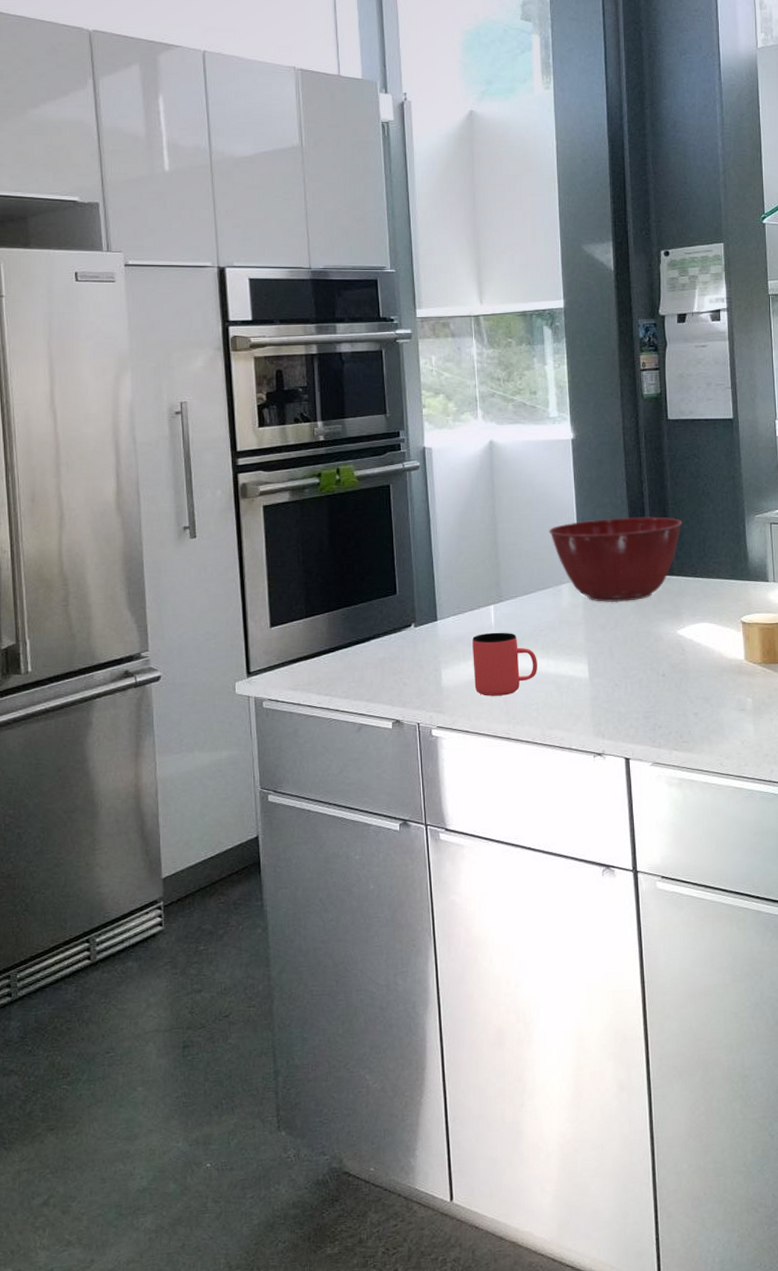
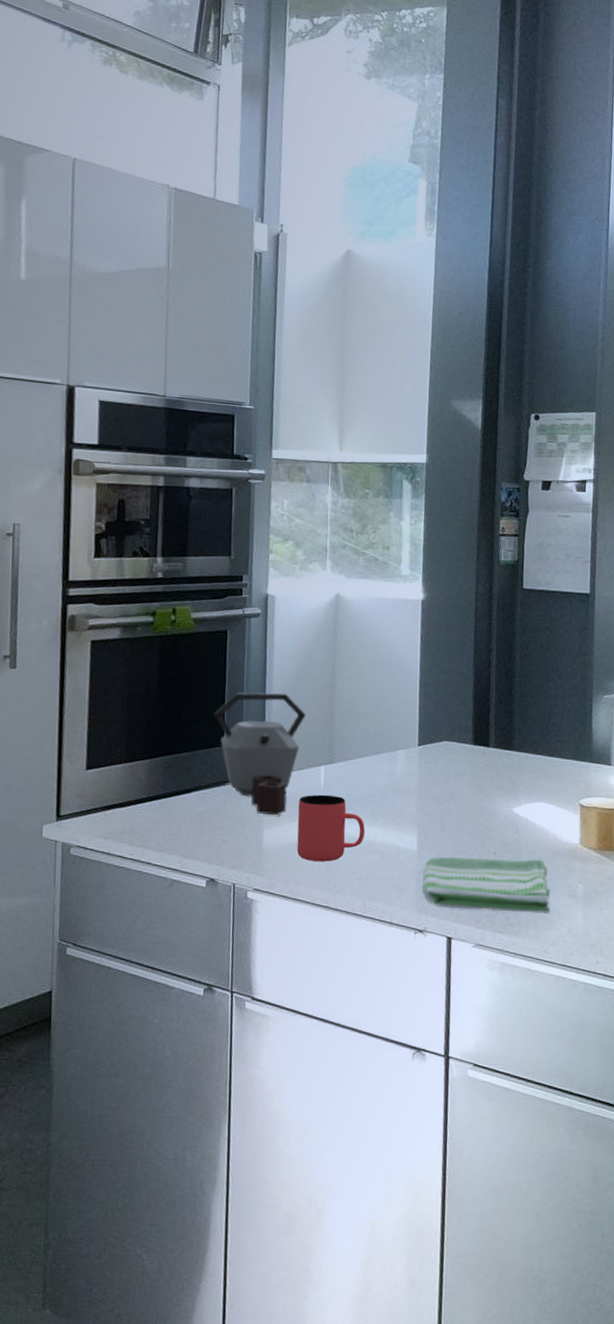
kettle: none [385,539,472,656] -> present [214,692,307,816]
mixing bowl: present [548,517,682,603] -> none [389,685,528,774]
dish towel: none [597,677,721,731] -> present [422,856,550,913]

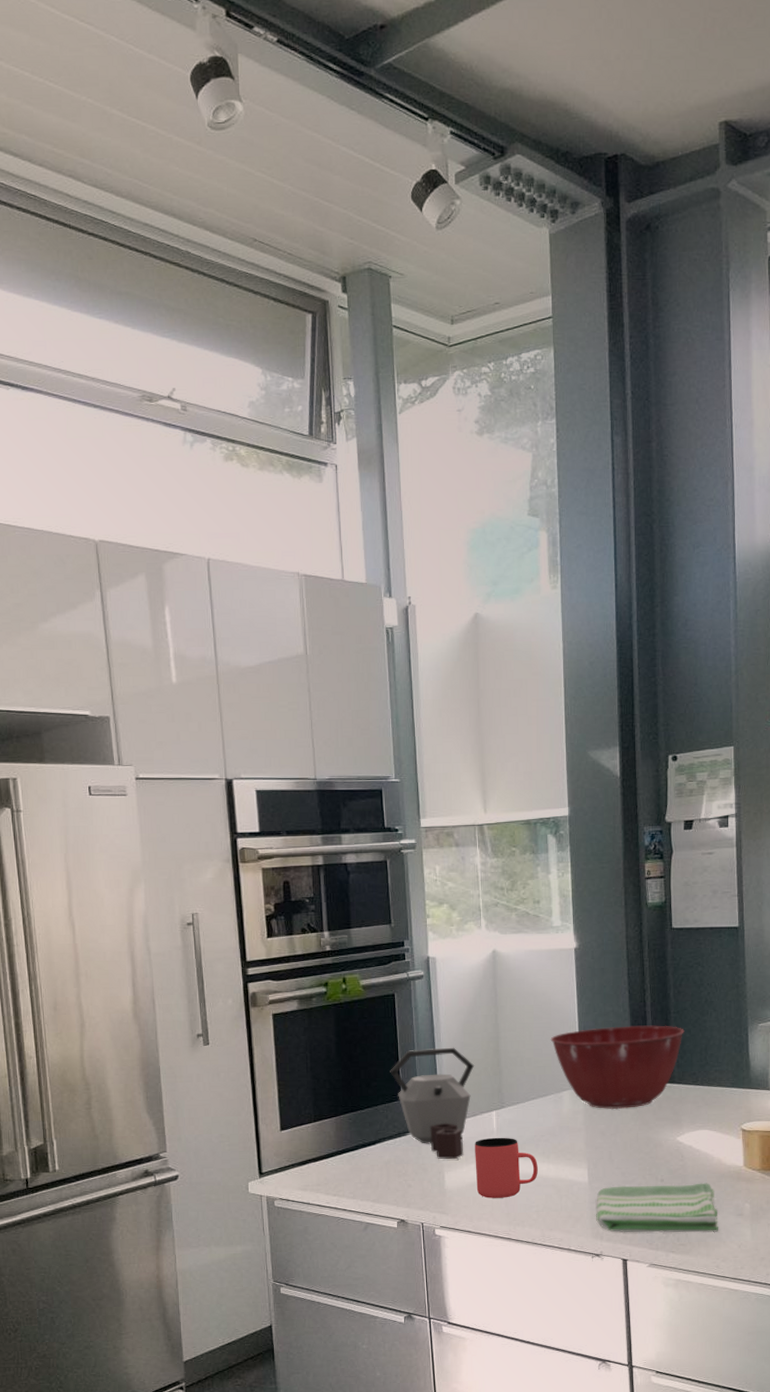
mixing bowl: none [389,685,528,774] -> present [550,1025,684,1110]

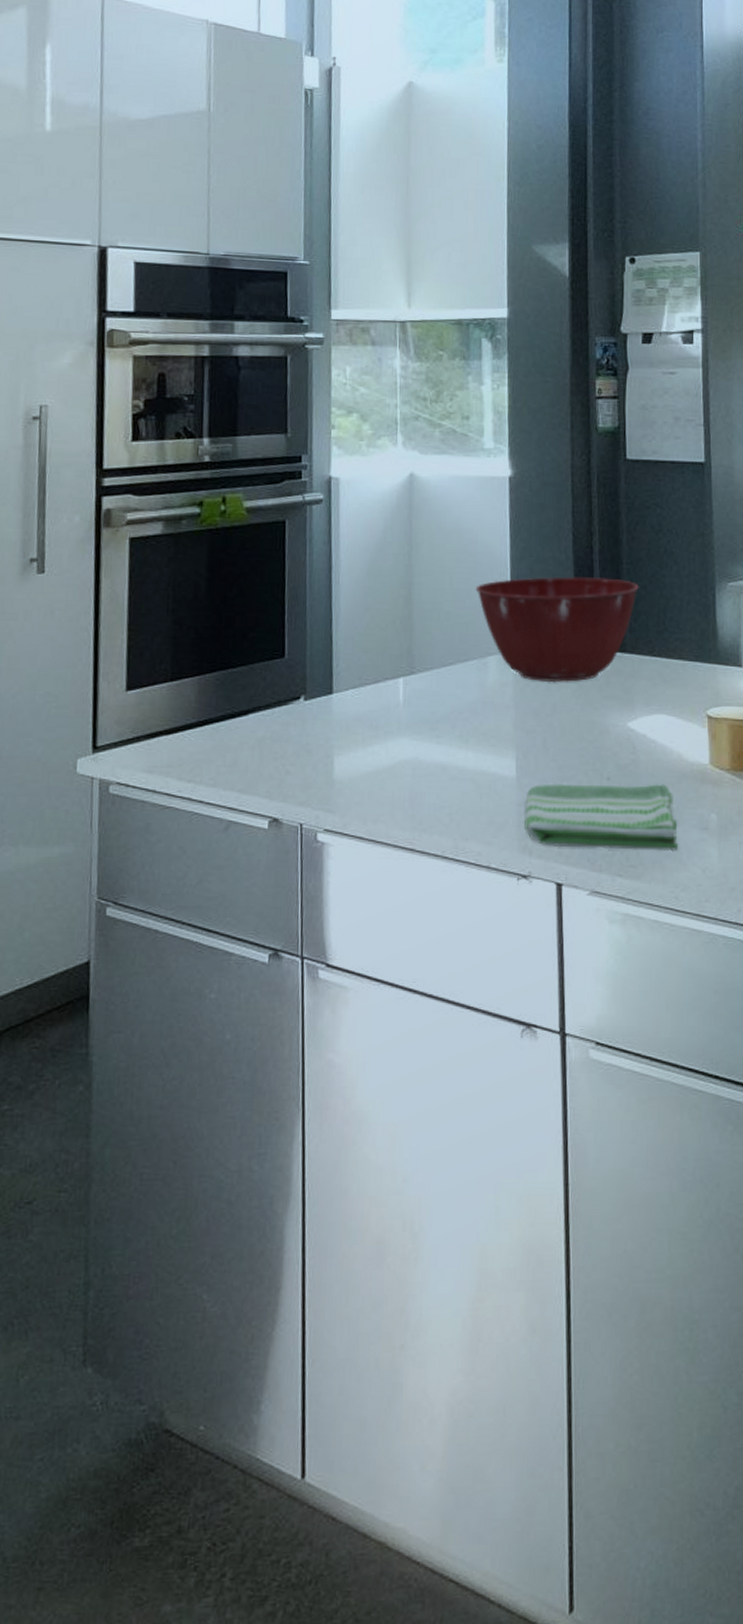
kettle: present [390,1047,475,1160] -> none [273,592,380,740]
cup: present [475,1137,538,1198] -> none [373,712,453,794]

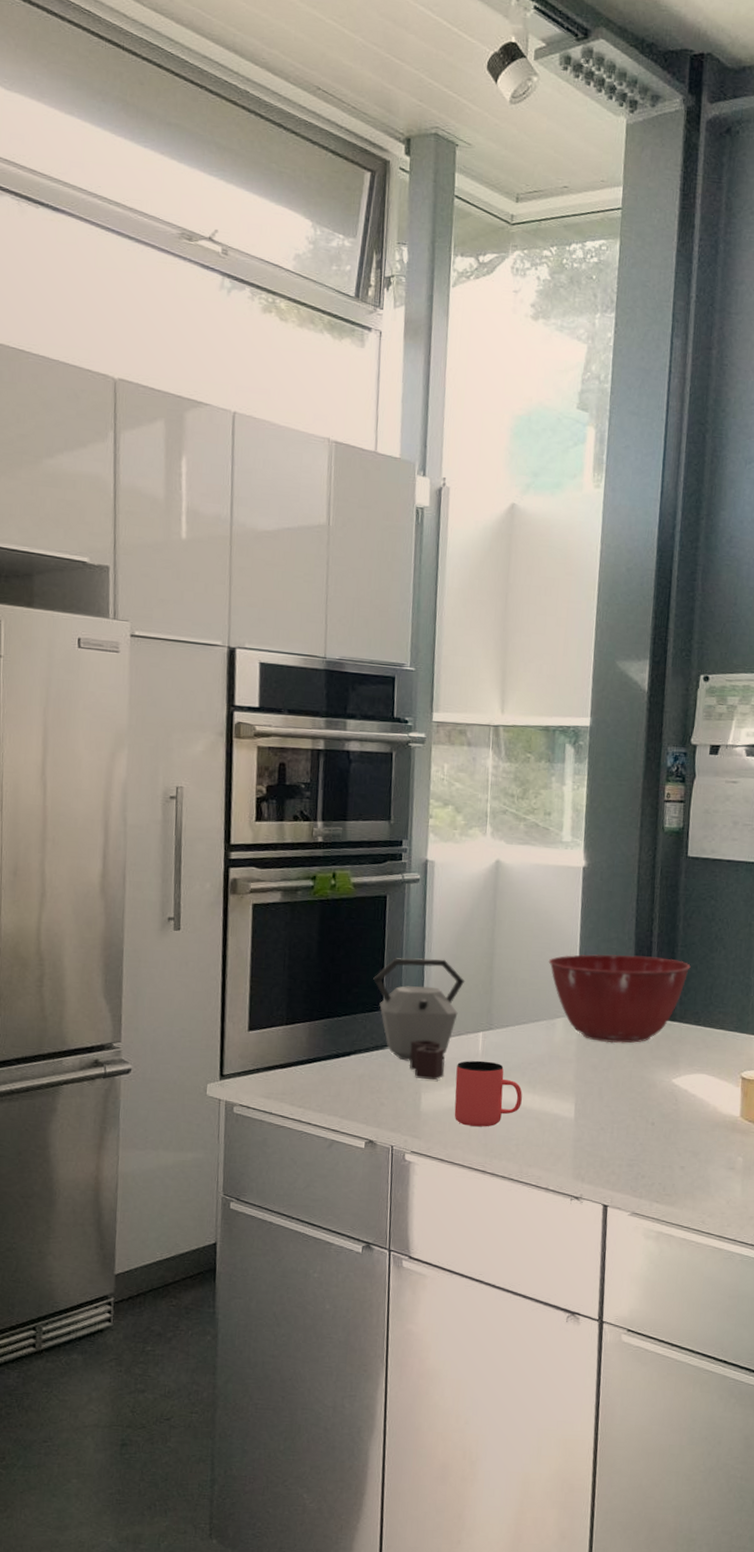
kettle: none [273,592,380,740] -> present [373,957,465,1081]
cup: none [373,712,453,794] -> present [454,1060,522,1127]
dish towel: present [524,783,678,851] -> none [579,1125,708,1185]

